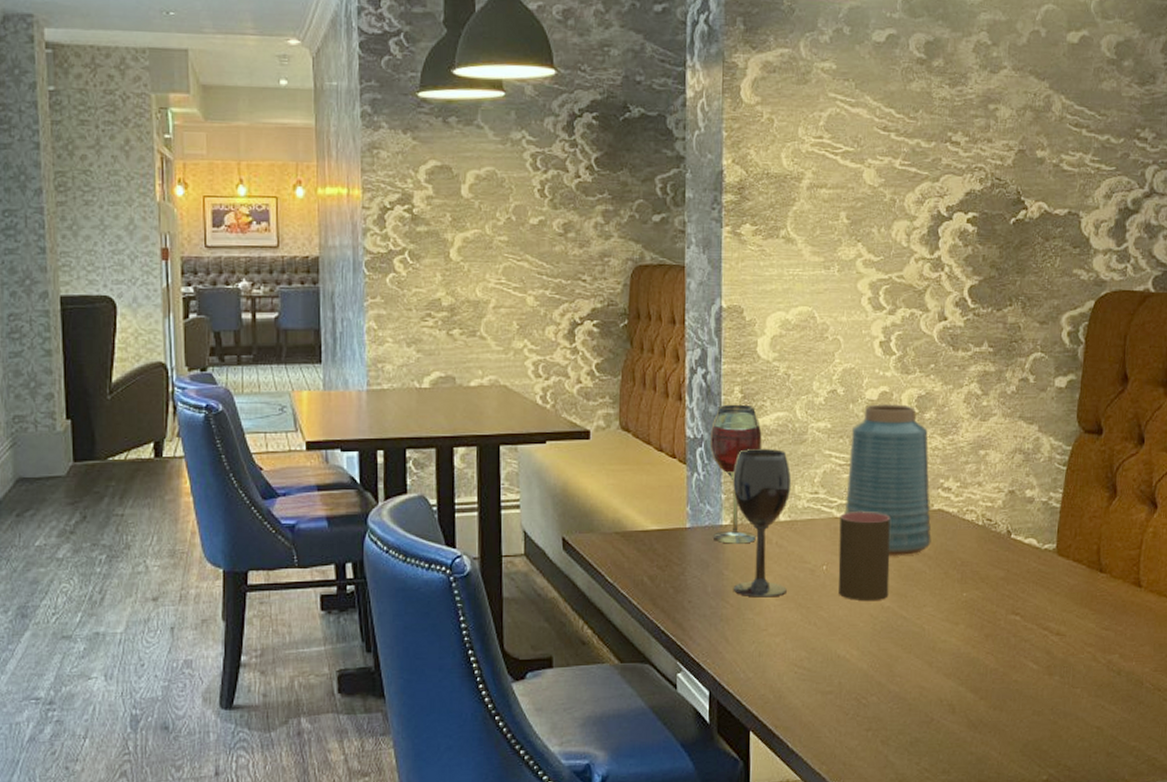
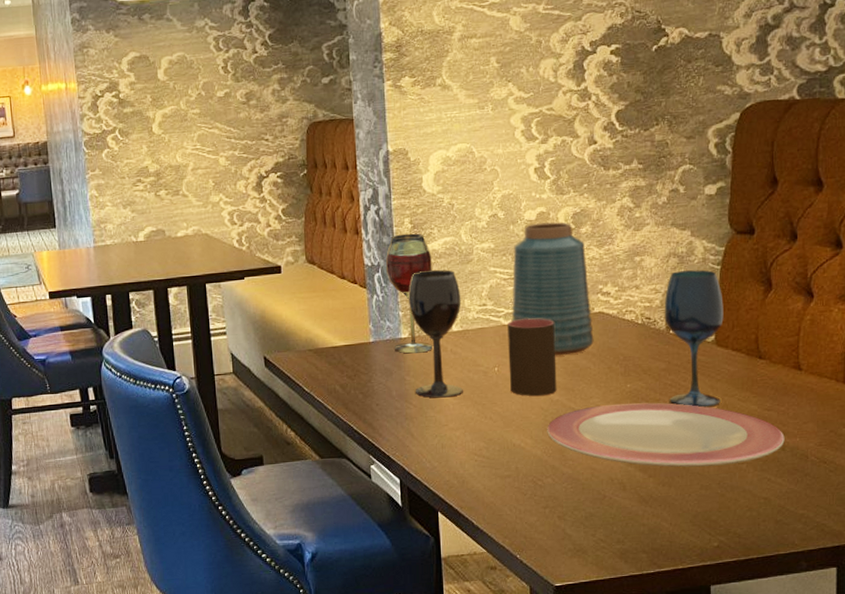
plate: none [875,614,1121,690] -> present [547,402,785,468]
wineglass: none [1006,469,1067,623] -> present [664,270,724,408]

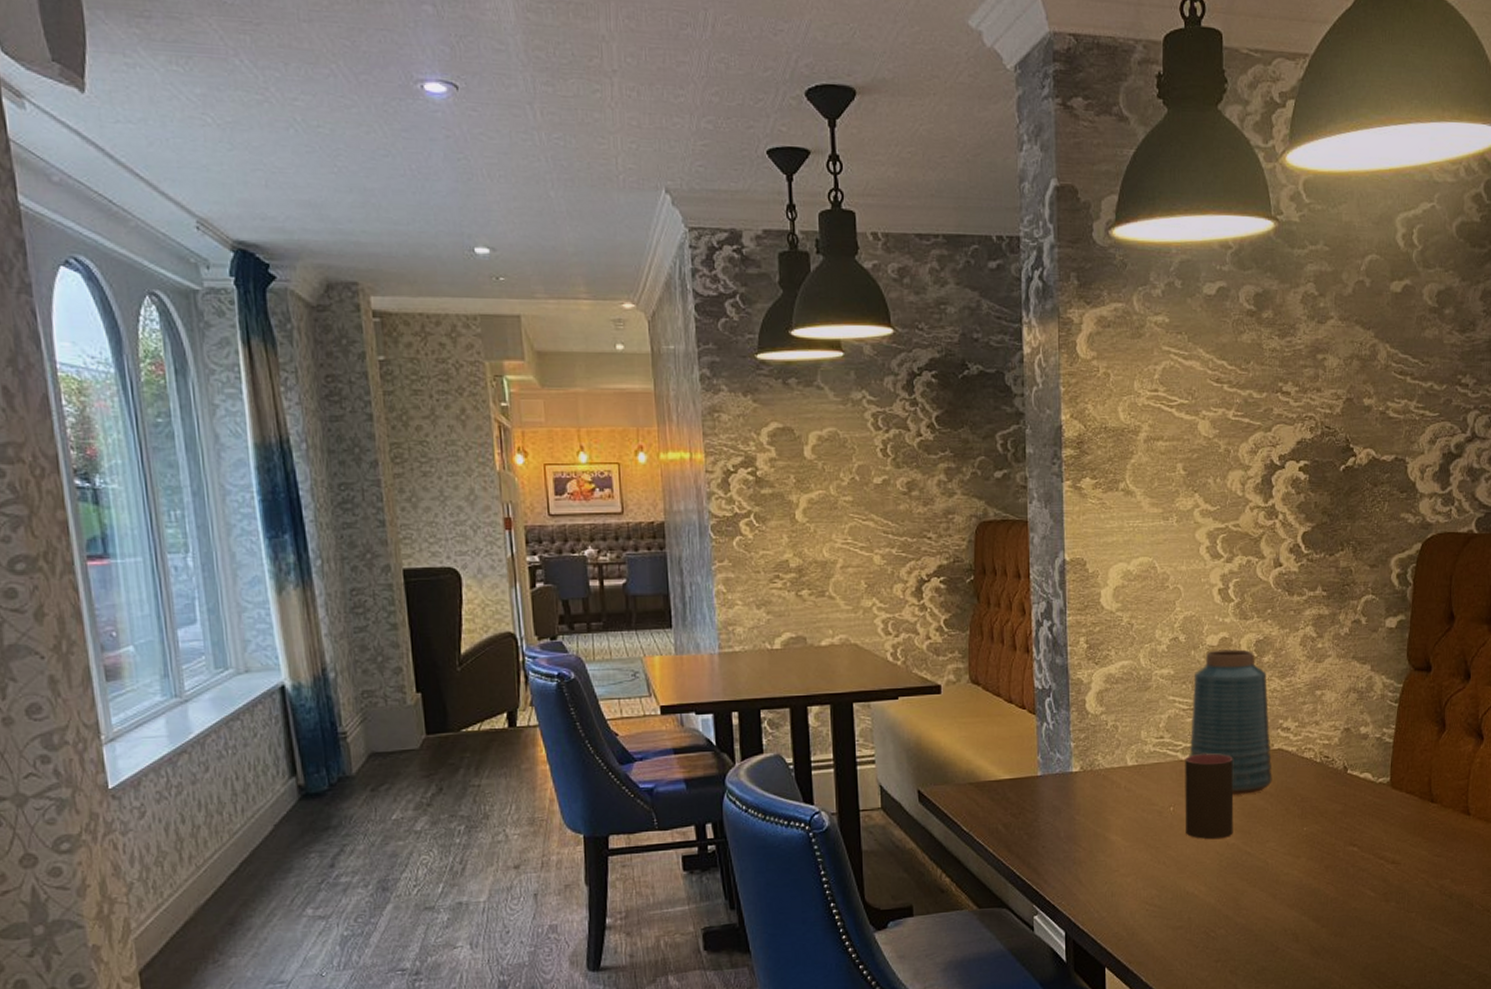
wineglass: present [386,233,432,354] -> none [1059,654,1108,790]
wine glass: present [408,269,463,398] -> none [1081,696,1138,840]
plate: present [547,402,785,468] -> none [1222,847,1452,917]
wineglass: present [664,270,724,408] -> none [1342,707,1400,853]

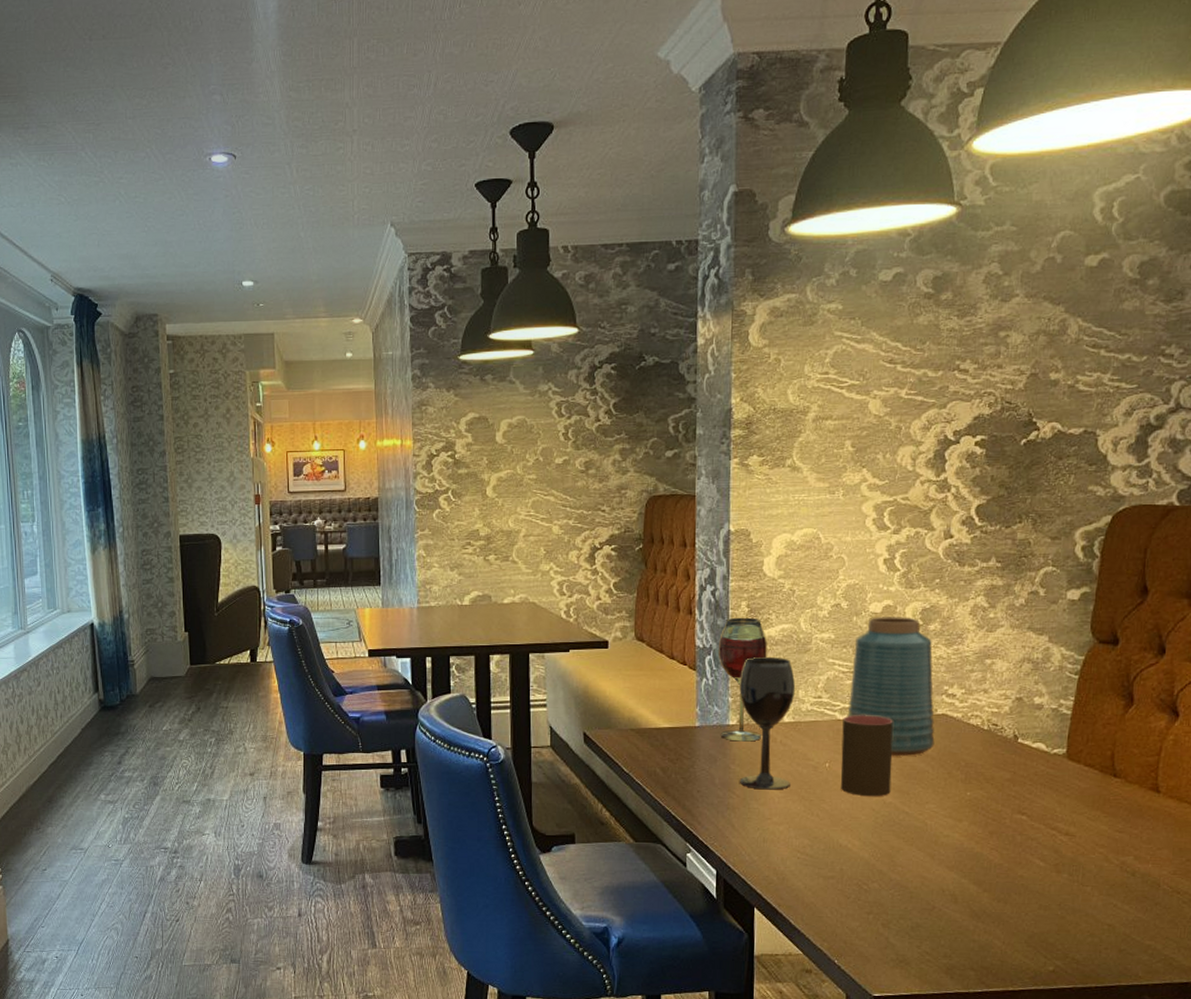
wineglass: none [1059,654,1108,790] -> present [719,617,767,742]
wine glass: none [1081,696,1138,840] -> present [739,656,796,790]

